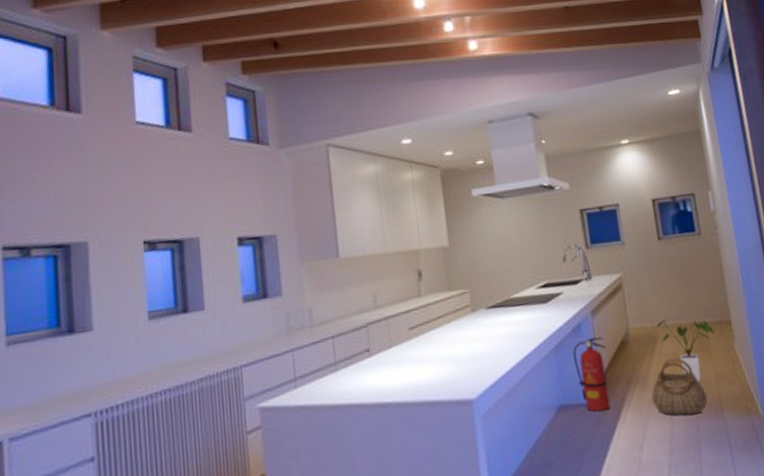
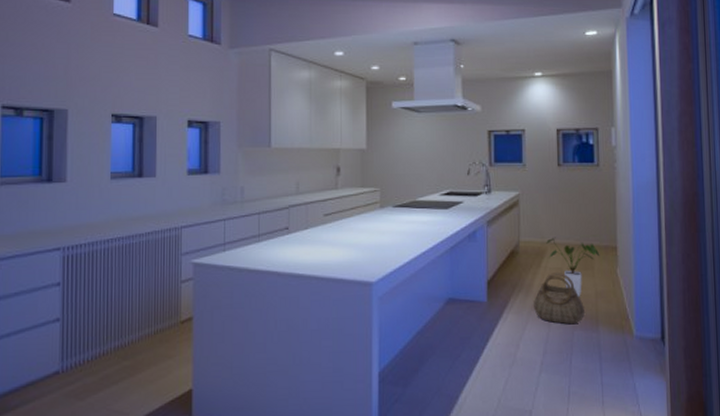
fire extinguisher: present [573,337,611,412] -> none [466,245,497,309]

